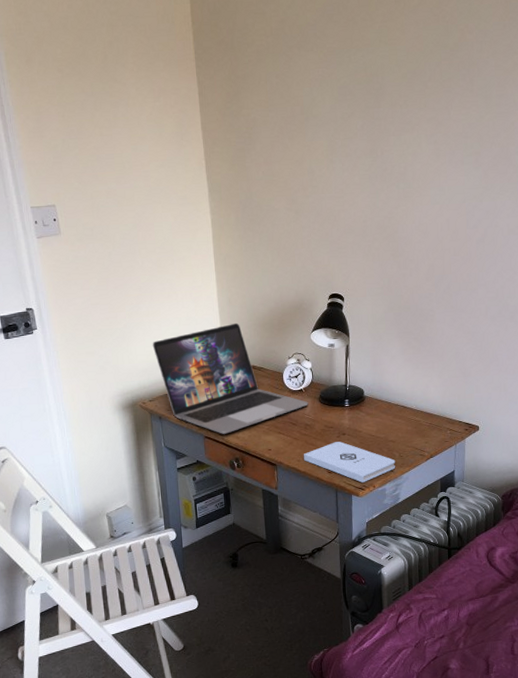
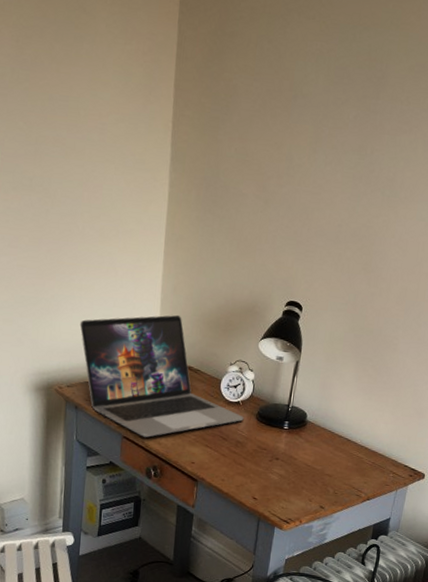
notepad: present [303,441,396,483] -> none [228,466,329,515]

